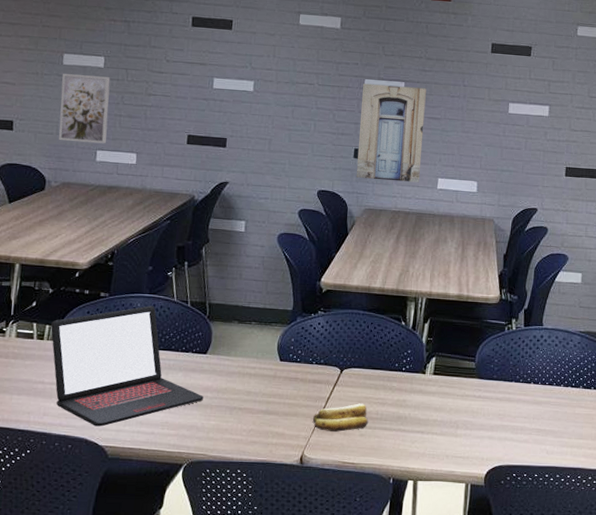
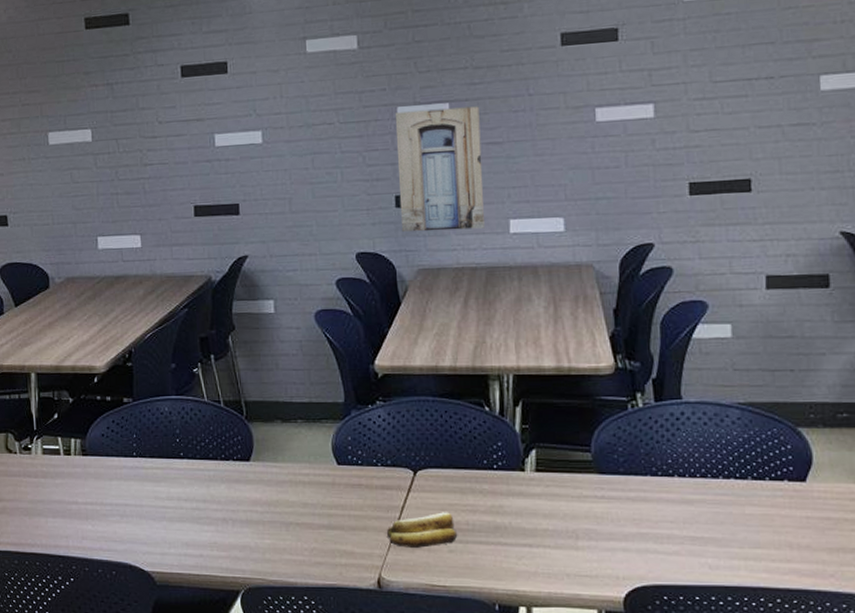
laptop: present [51,305,203,427] -> none [76,409,253,550]
wall art: present [59,74,111,144] -> none [50,151,106,231]

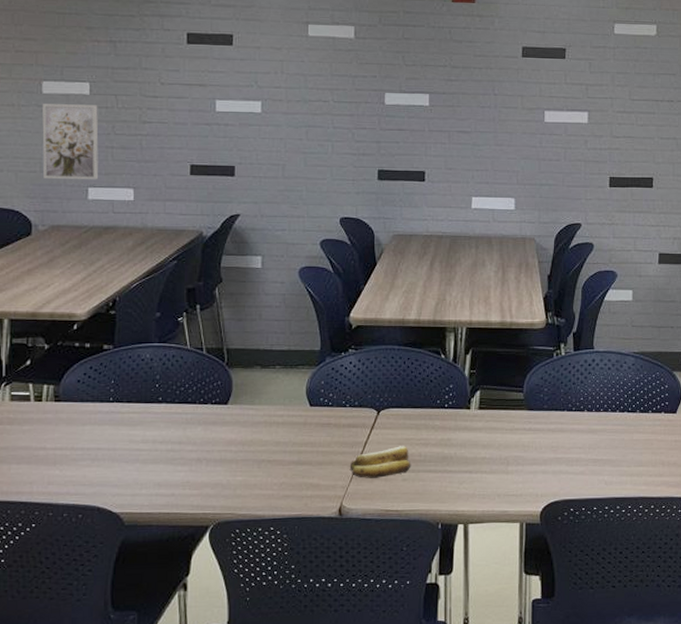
wall art: none [50,151,106,231] -> present [42,104,99,180]
wall art: present [394,106,485,232] -> none [381,98,453,203]

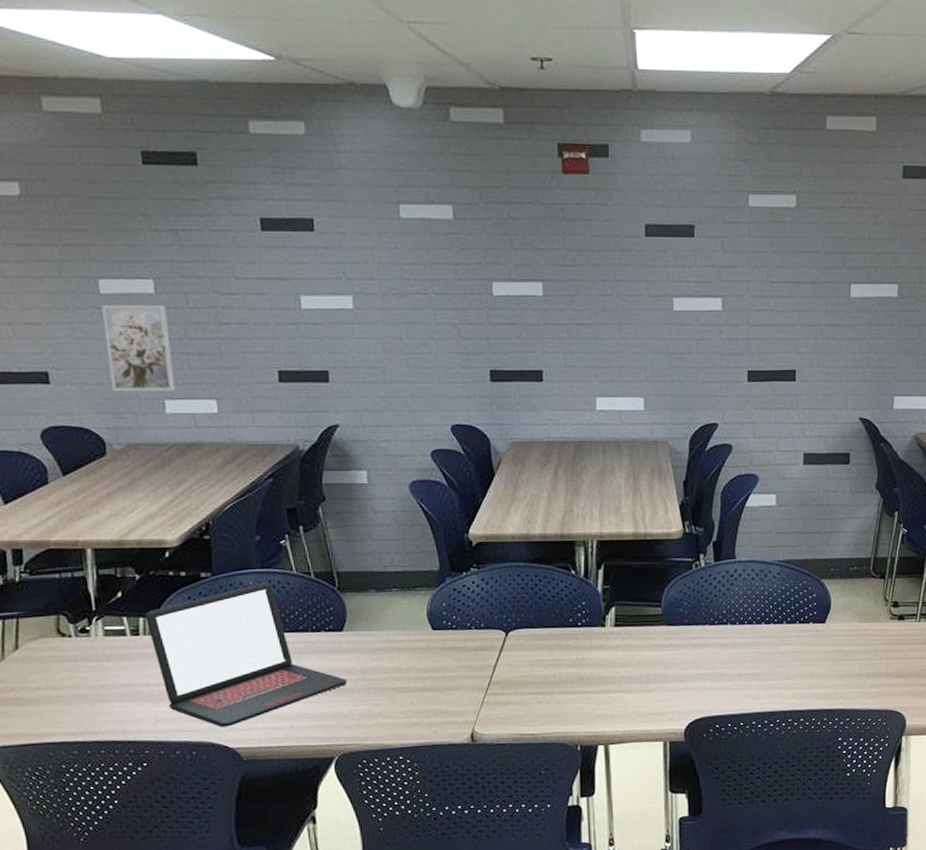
laptop: none [49,356,227,492] -> present [145,582,347,728]
banana: present [349,446,411,478] -> none [479,667,545,703]

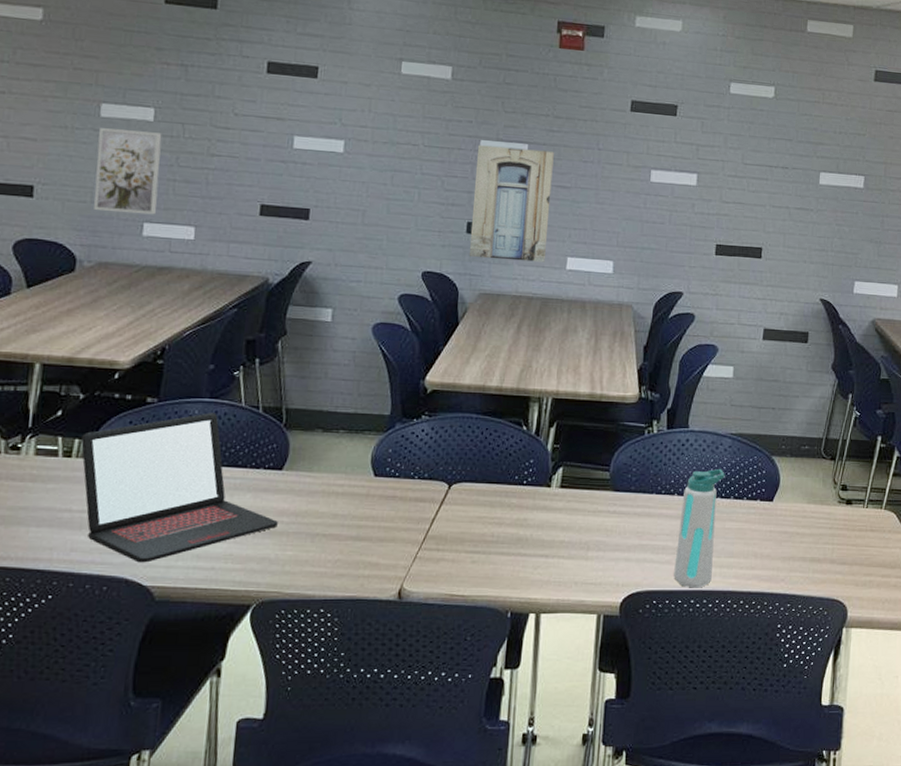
wall art: none [490,287,574,406] -> present [468,145,554,262]
water bottle: none [733,595,776,711] -> present [674,468,725,588]

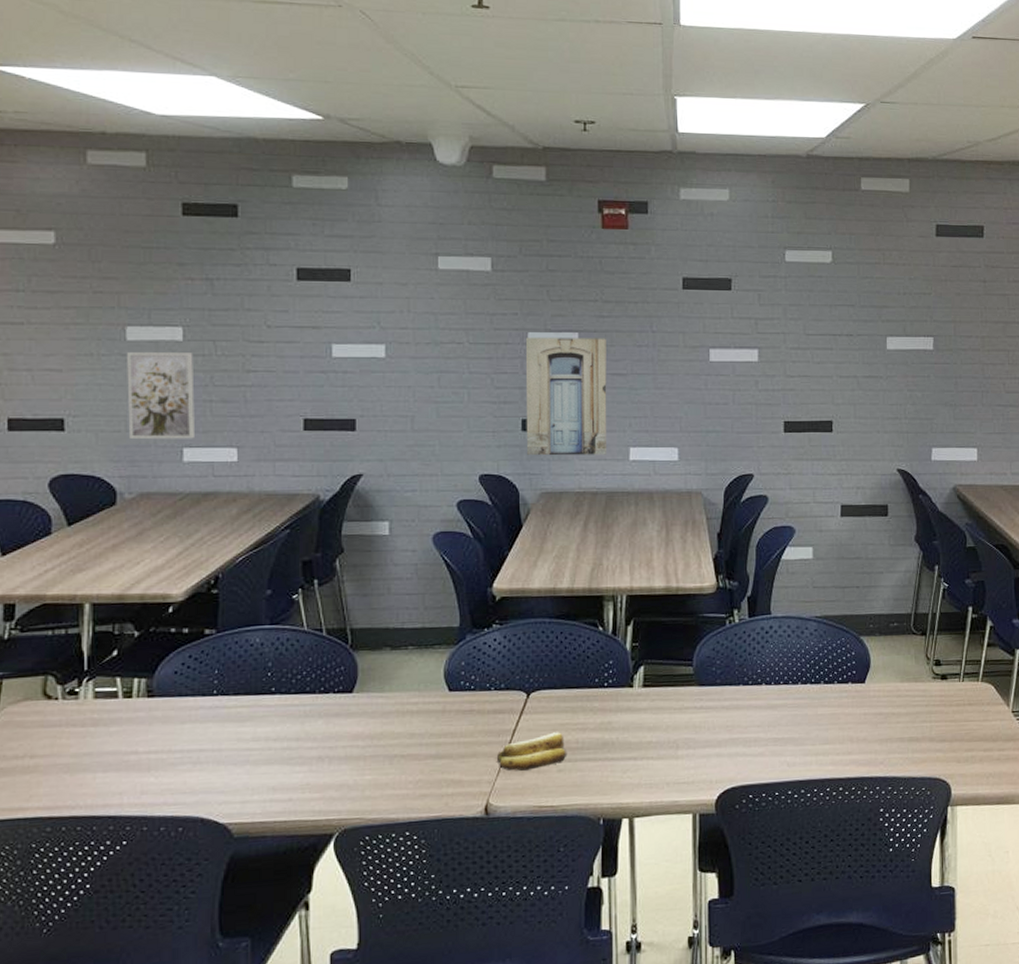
laptop: present [81,412,278,563] -> none [141,639,353,800]
banana: none [413,524,482,559] -> present [496,732,567,771]
water bottle: present [674,468,725,588] -> none [768,653,813,779]

